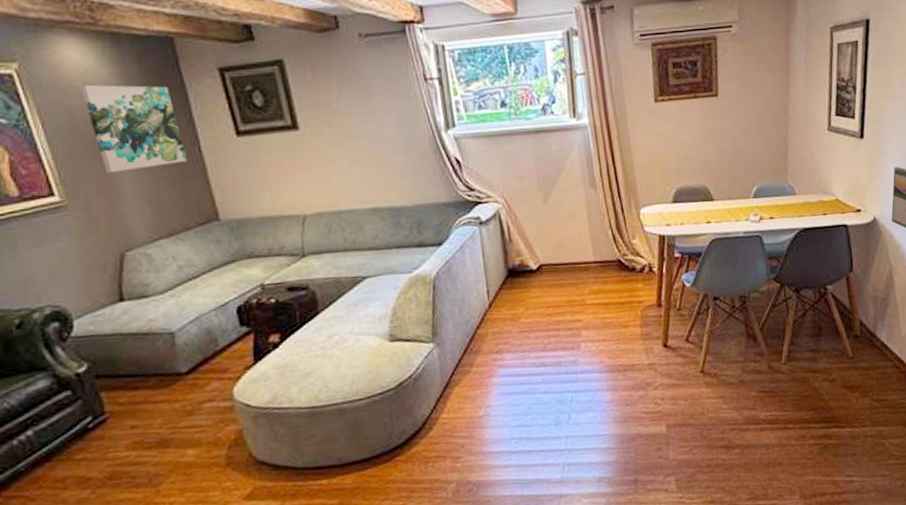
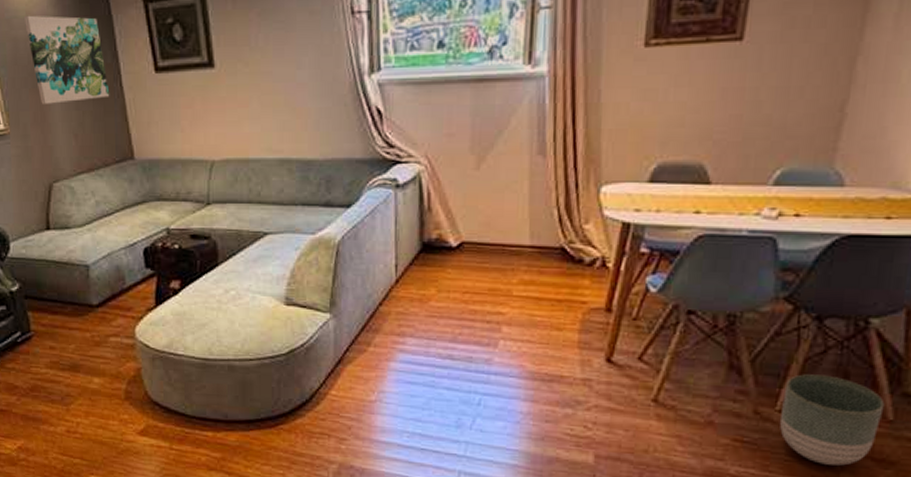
planter: none [785,331,846,398] -> present [780,374,885,466]

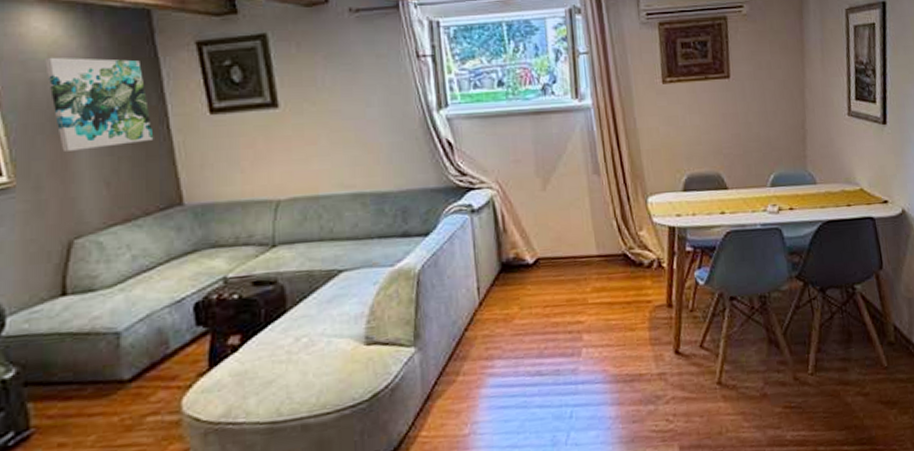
planter: present [780,374,885,466] -> none [811,336,880,415]

